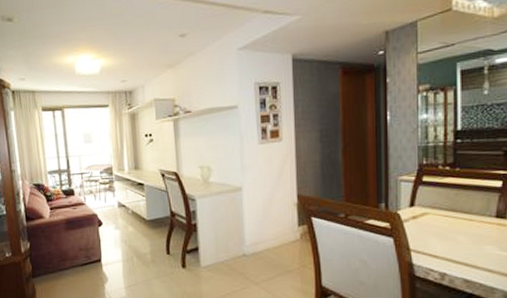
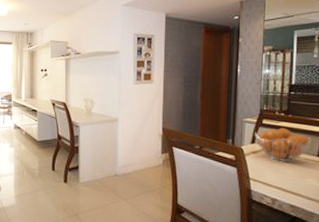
fruit basket: none [414,185,486,227] -> present [255,128,311,161]

